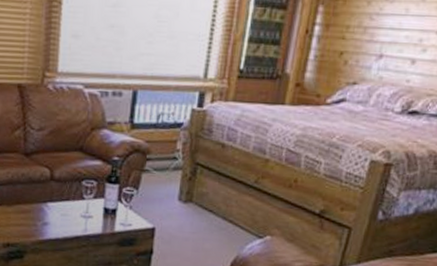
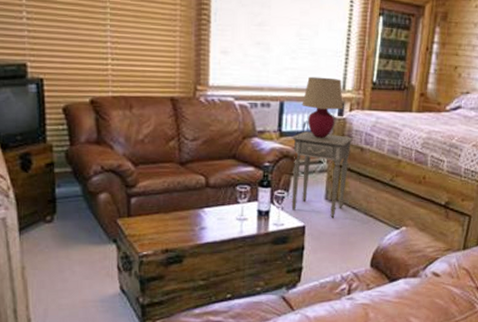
side table: none [140,123,215,221] -> present [291,131,354,218]
table lamp: none [157,63,204,133] -> present [302,76,344,139]

